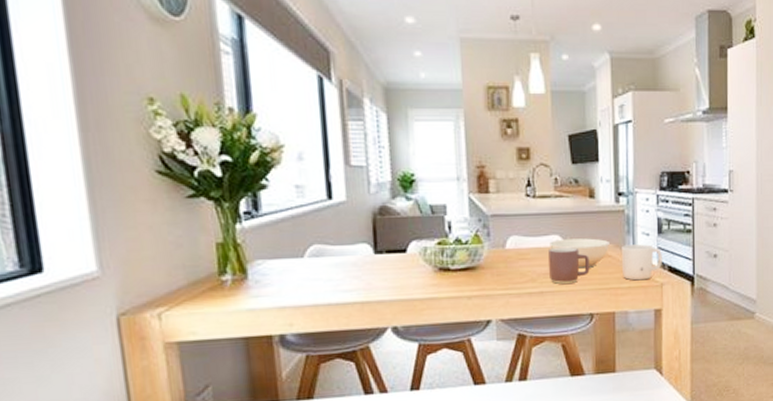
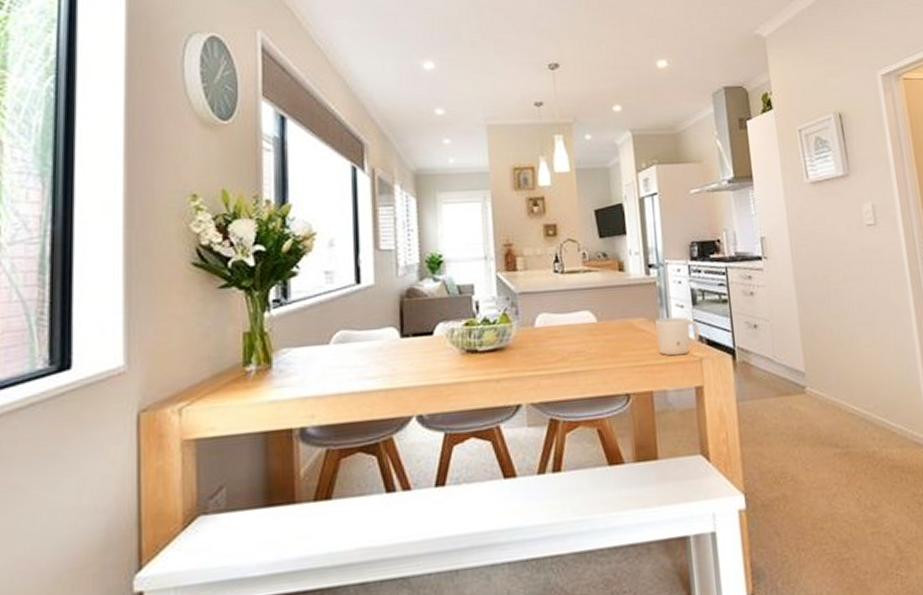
mug: present [547,246,590,284] -> none [578,322,624,363]
bowl: present [550,238,610,268] -> none [580,312,643,345]

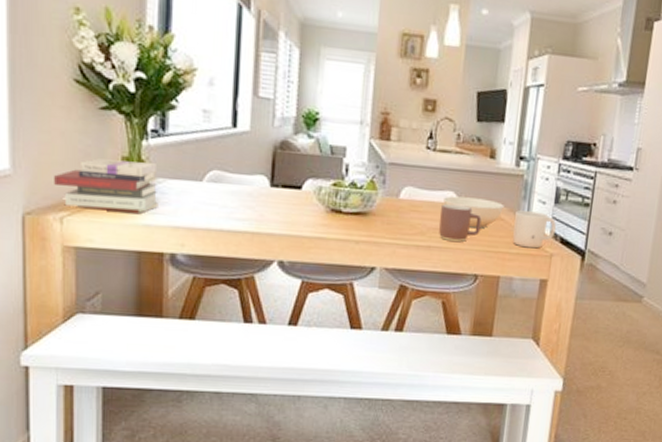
books: none [172,334,284,396] -> present [54,158,158,213]
mug: none [578,322,624,363] -> present [438,203,482,242]
bowl: none [580,312,643,345] -> present [443,196,504,228]

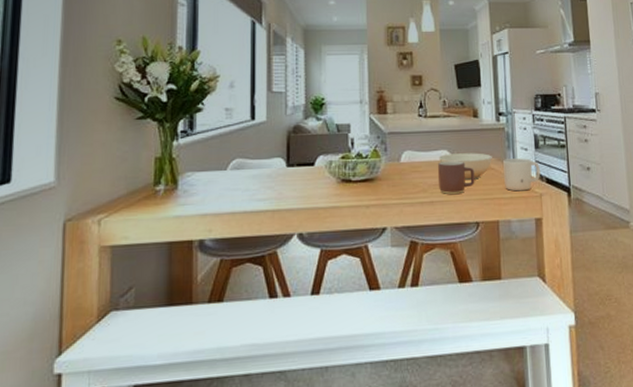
books: present [54,158,158,213] -> none [94,160,188,209]

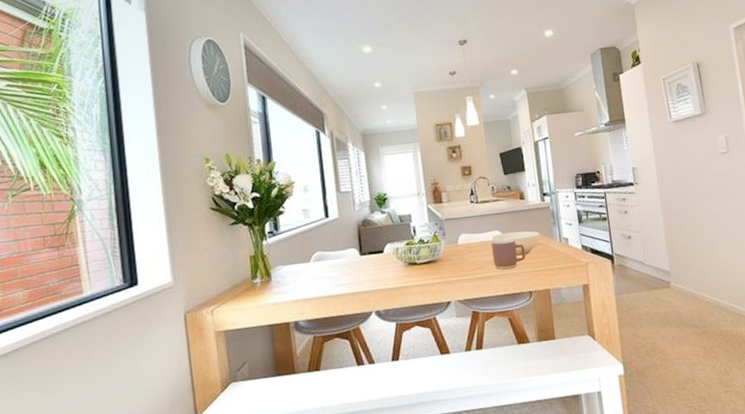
mug: present [502,158,540,192] -> none [549,232,585,263]

